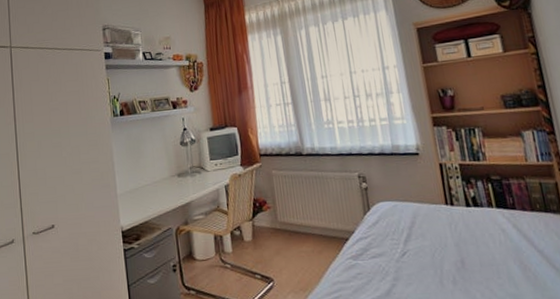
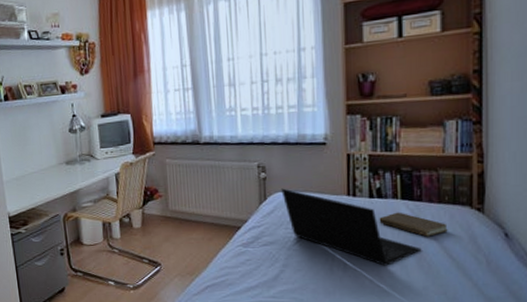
laptop: none [383,198,525,278] -> present [281,188,422,266]
book: none [479,220,546,246] -> present [379,212,448,237]

